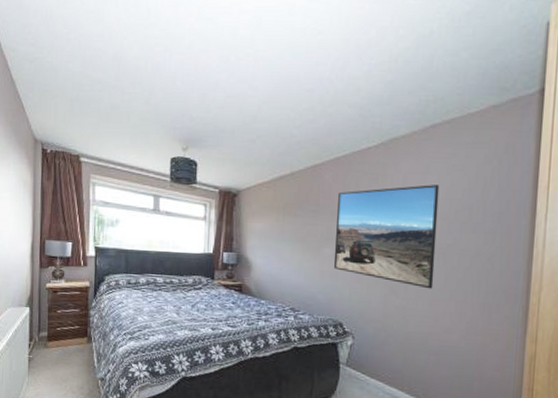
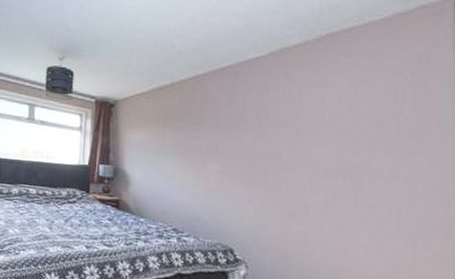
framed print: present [333,185,440,289] -> none [221,97,341,216]

